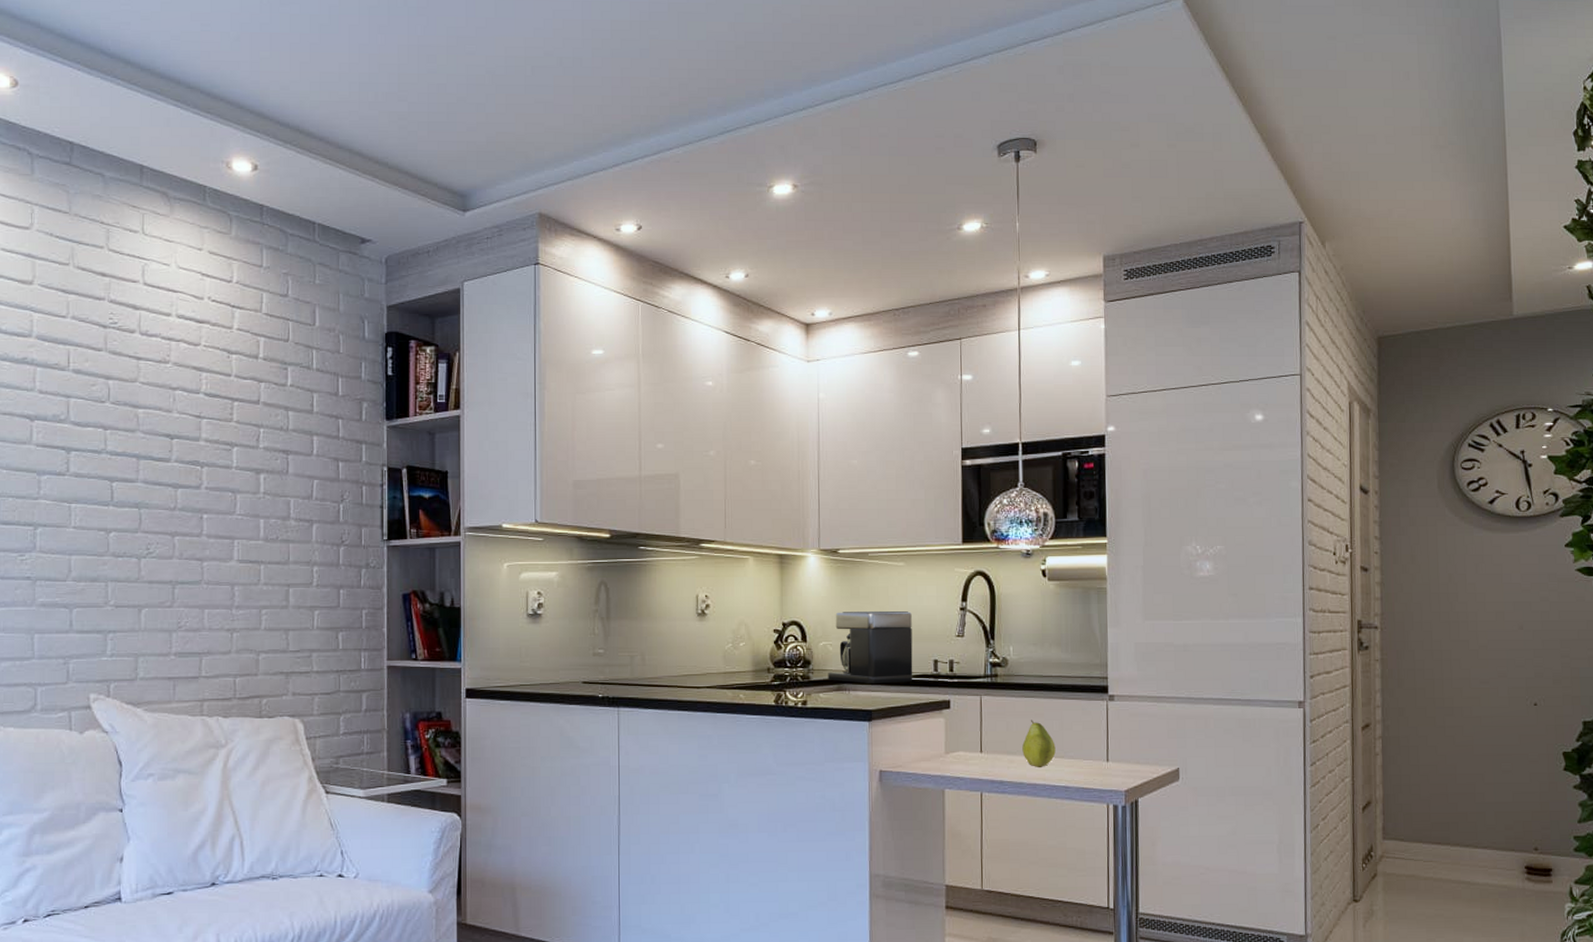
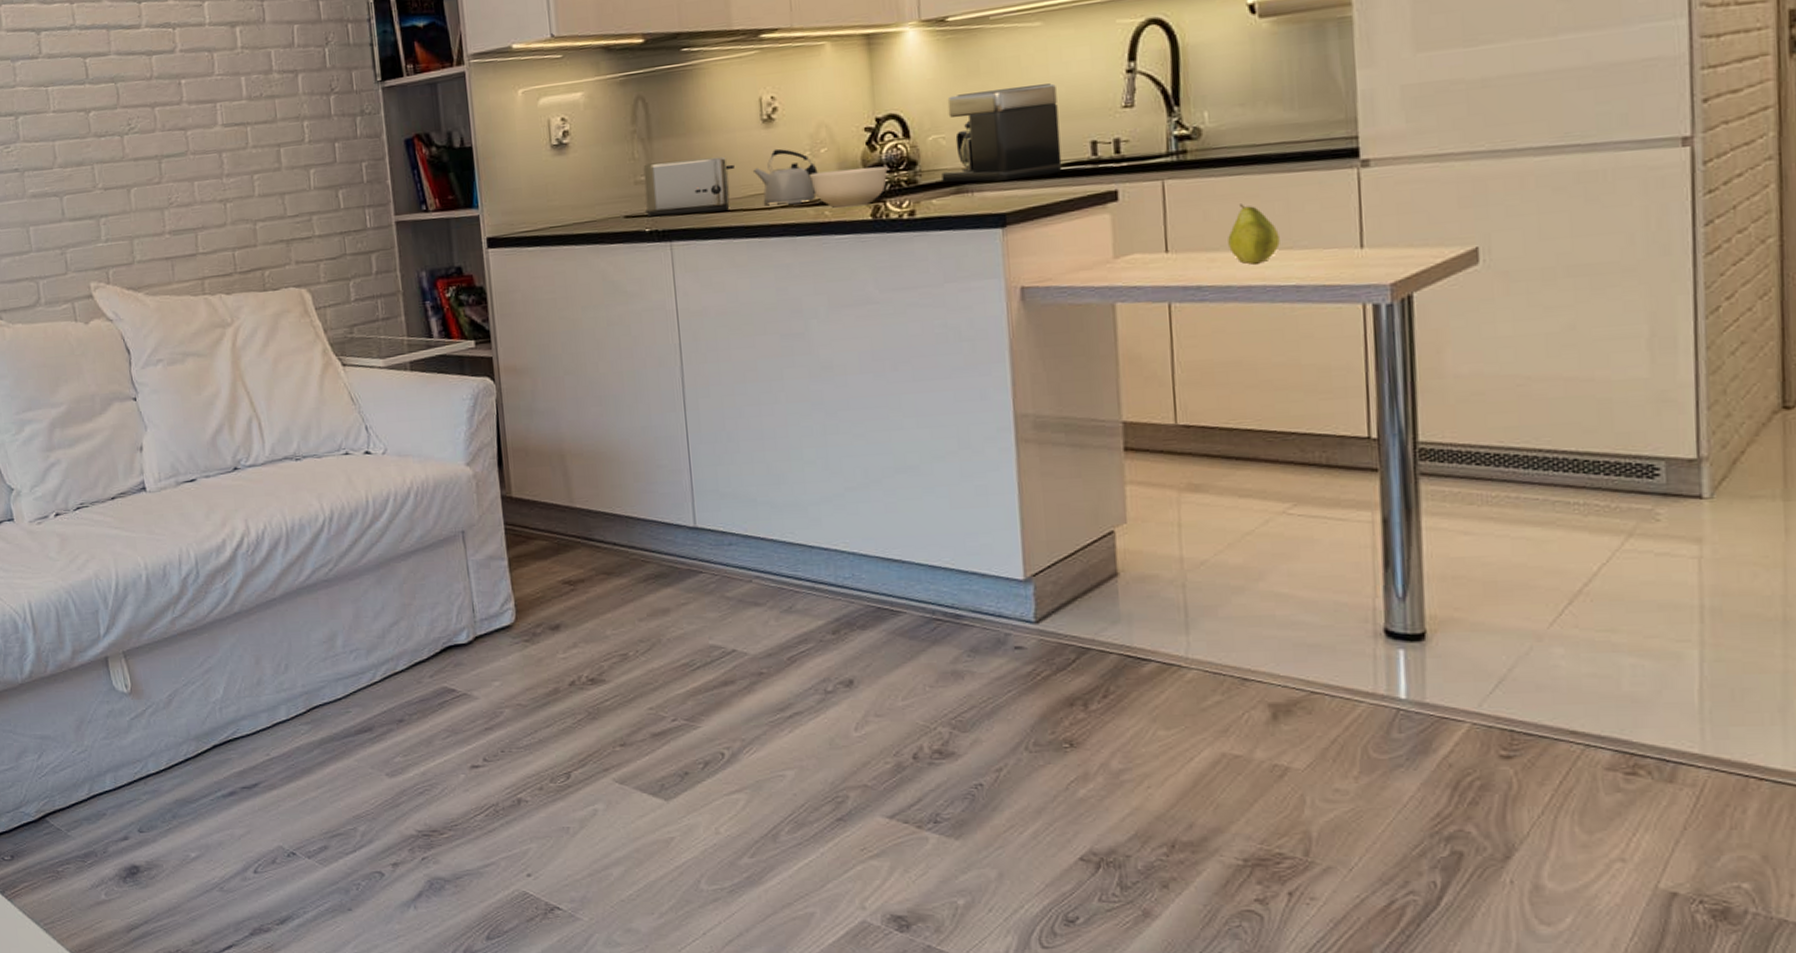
toaster: none [600,639,673,687] -> present [643,156,735,218]
kettle: none [687,638,737,686] -> present [752,148,818,205]
bowl: none [731,661,789,693] -> present [810,166,888,209]

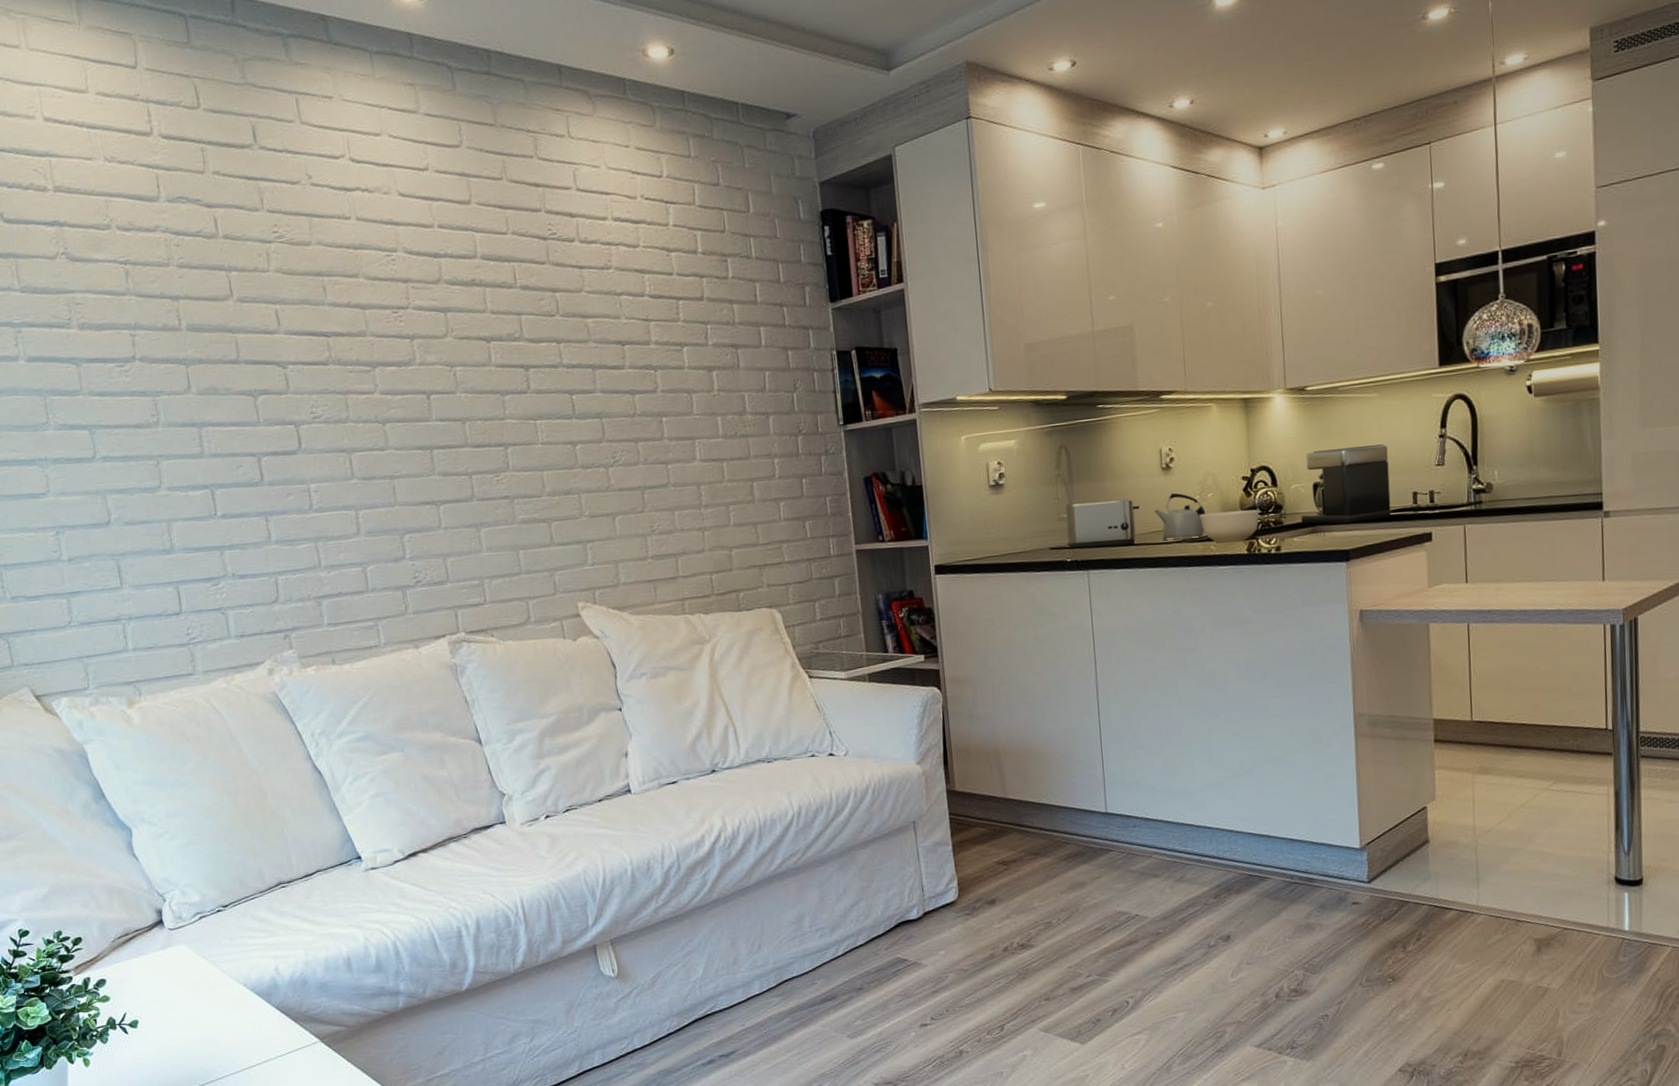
fruit: present [1228,204,1280,266] -> none [1510,545,1547,594]

